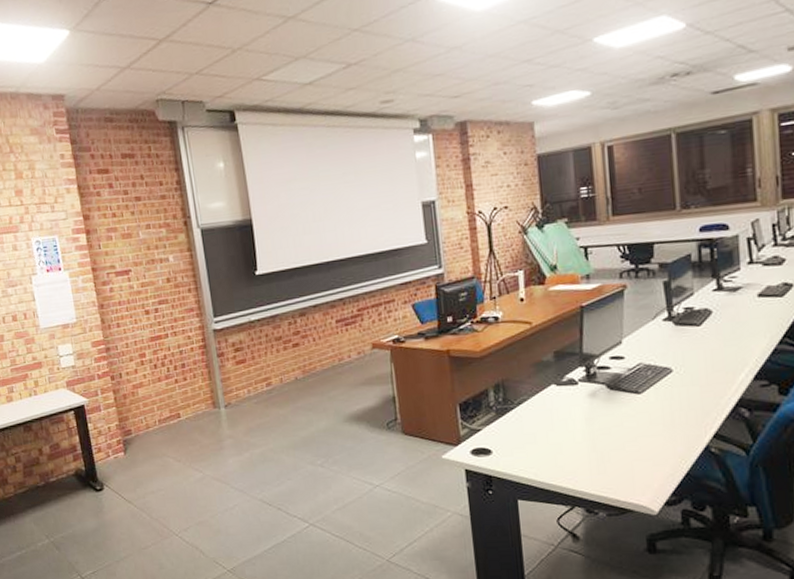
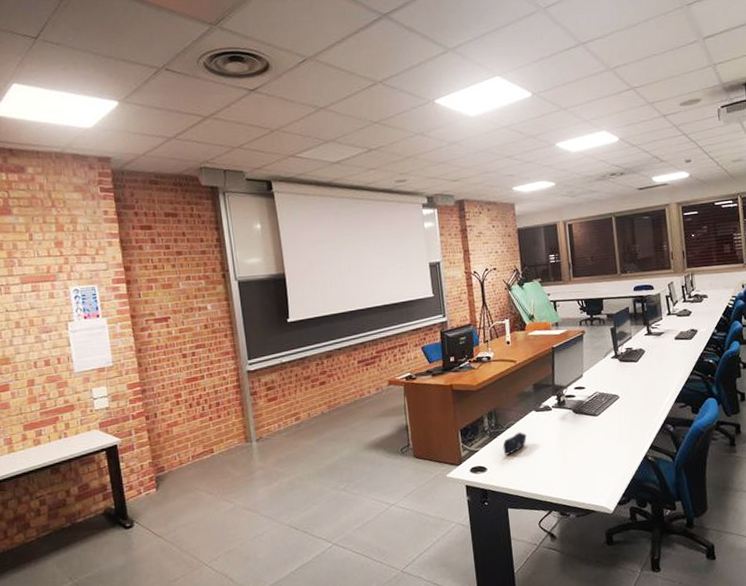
pencil case: none [512,409,544,437] -> present [502,432,527,455]

